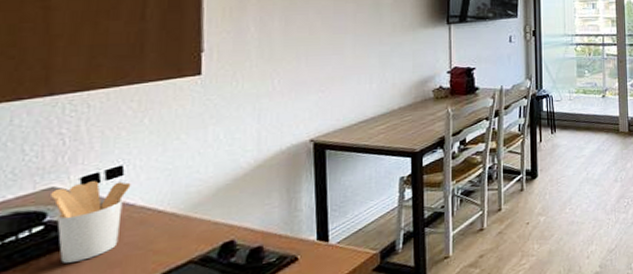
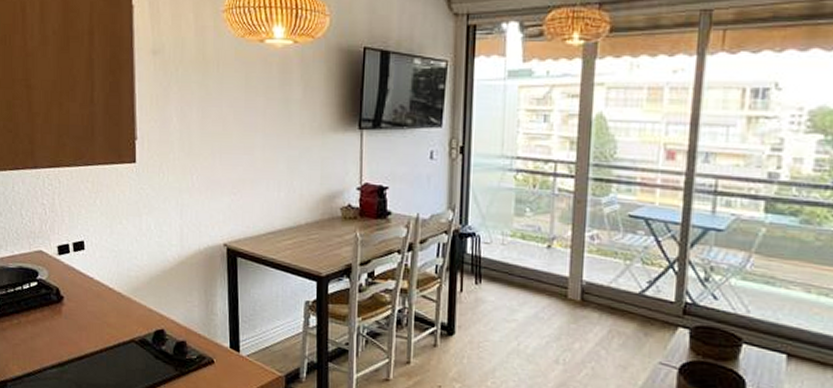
utensil holder: present [51,181,131,263] -> none [40,251,90,319]

